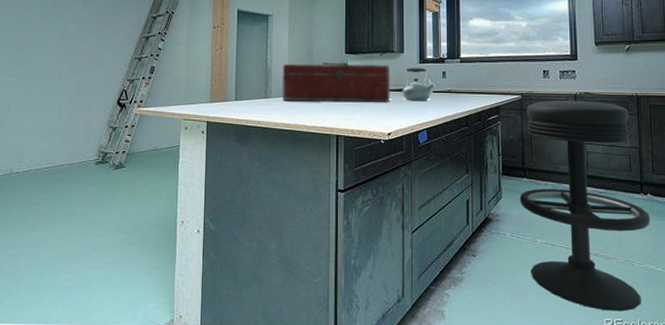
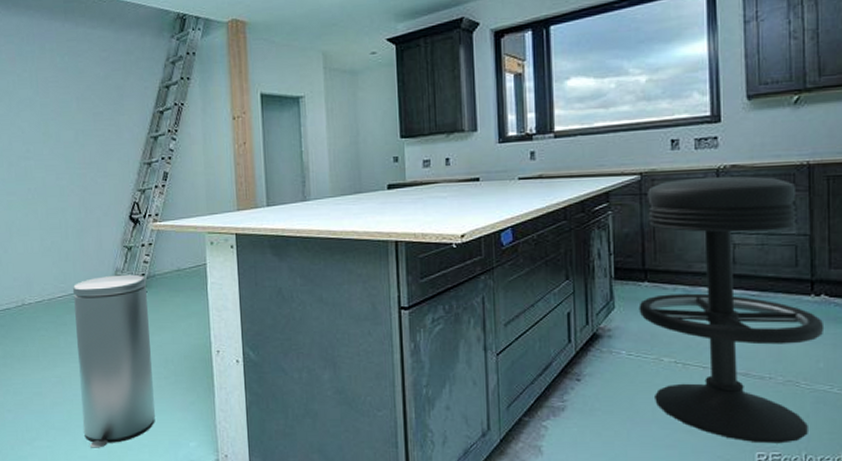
pedal bin: none [52,151,126,308] -> present [72,274,156,448]
toolbox: present [282,62,390,102] -> none [321,147,462,204]
kettle: present [402,68,435,101] -> none [477,149,521,192]

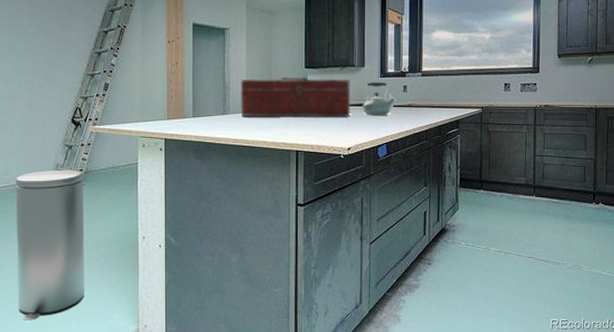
toolbox: none [321,147,462,204] -> present [240,77,351,118]
kettle: none [477,149,521,192] -> present [362,82,396,115]
bar stool: present [638,176,825,444] -> none [475,114,601,312]

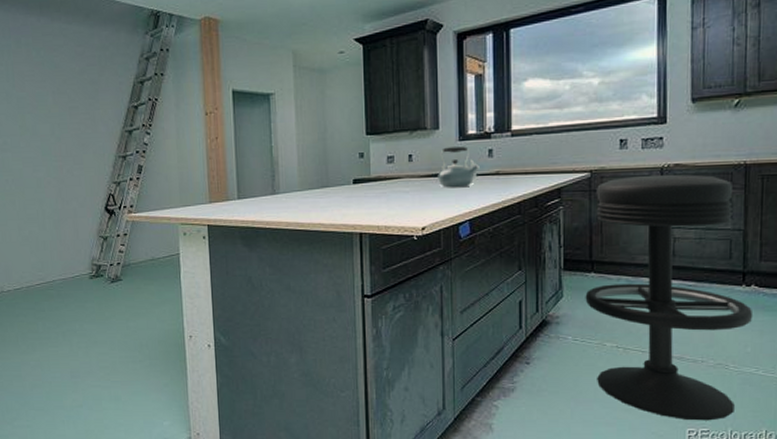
pedal bin: present [15,169,86,320] -> none [50,263,131,427]
toolbox: present [240,77,351,118] -> none [290,144,423,197]
bar stool: none [475,114,601,312] -> present [585,174,753,421]

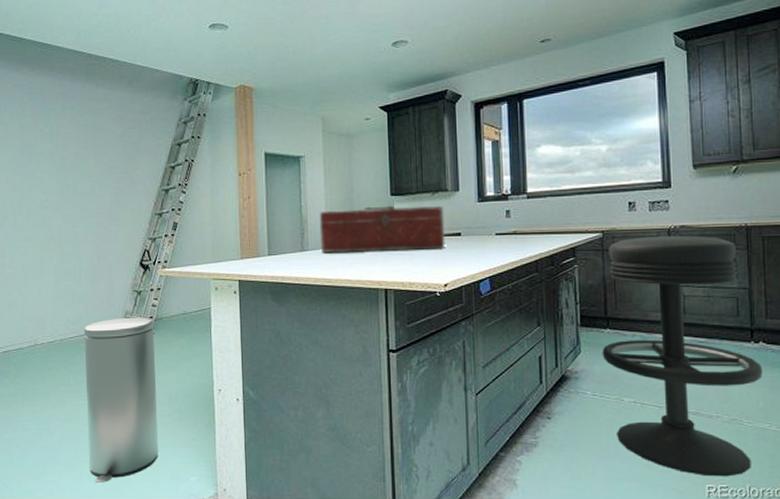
pedal bin: none [50,263,131,427] -> present [83,317,159,483]
toolbox: none [290,144,423,197] -> present [319,205,445,254]
kettle: present [438,146,479,187] -> none [458,207,498,246]

